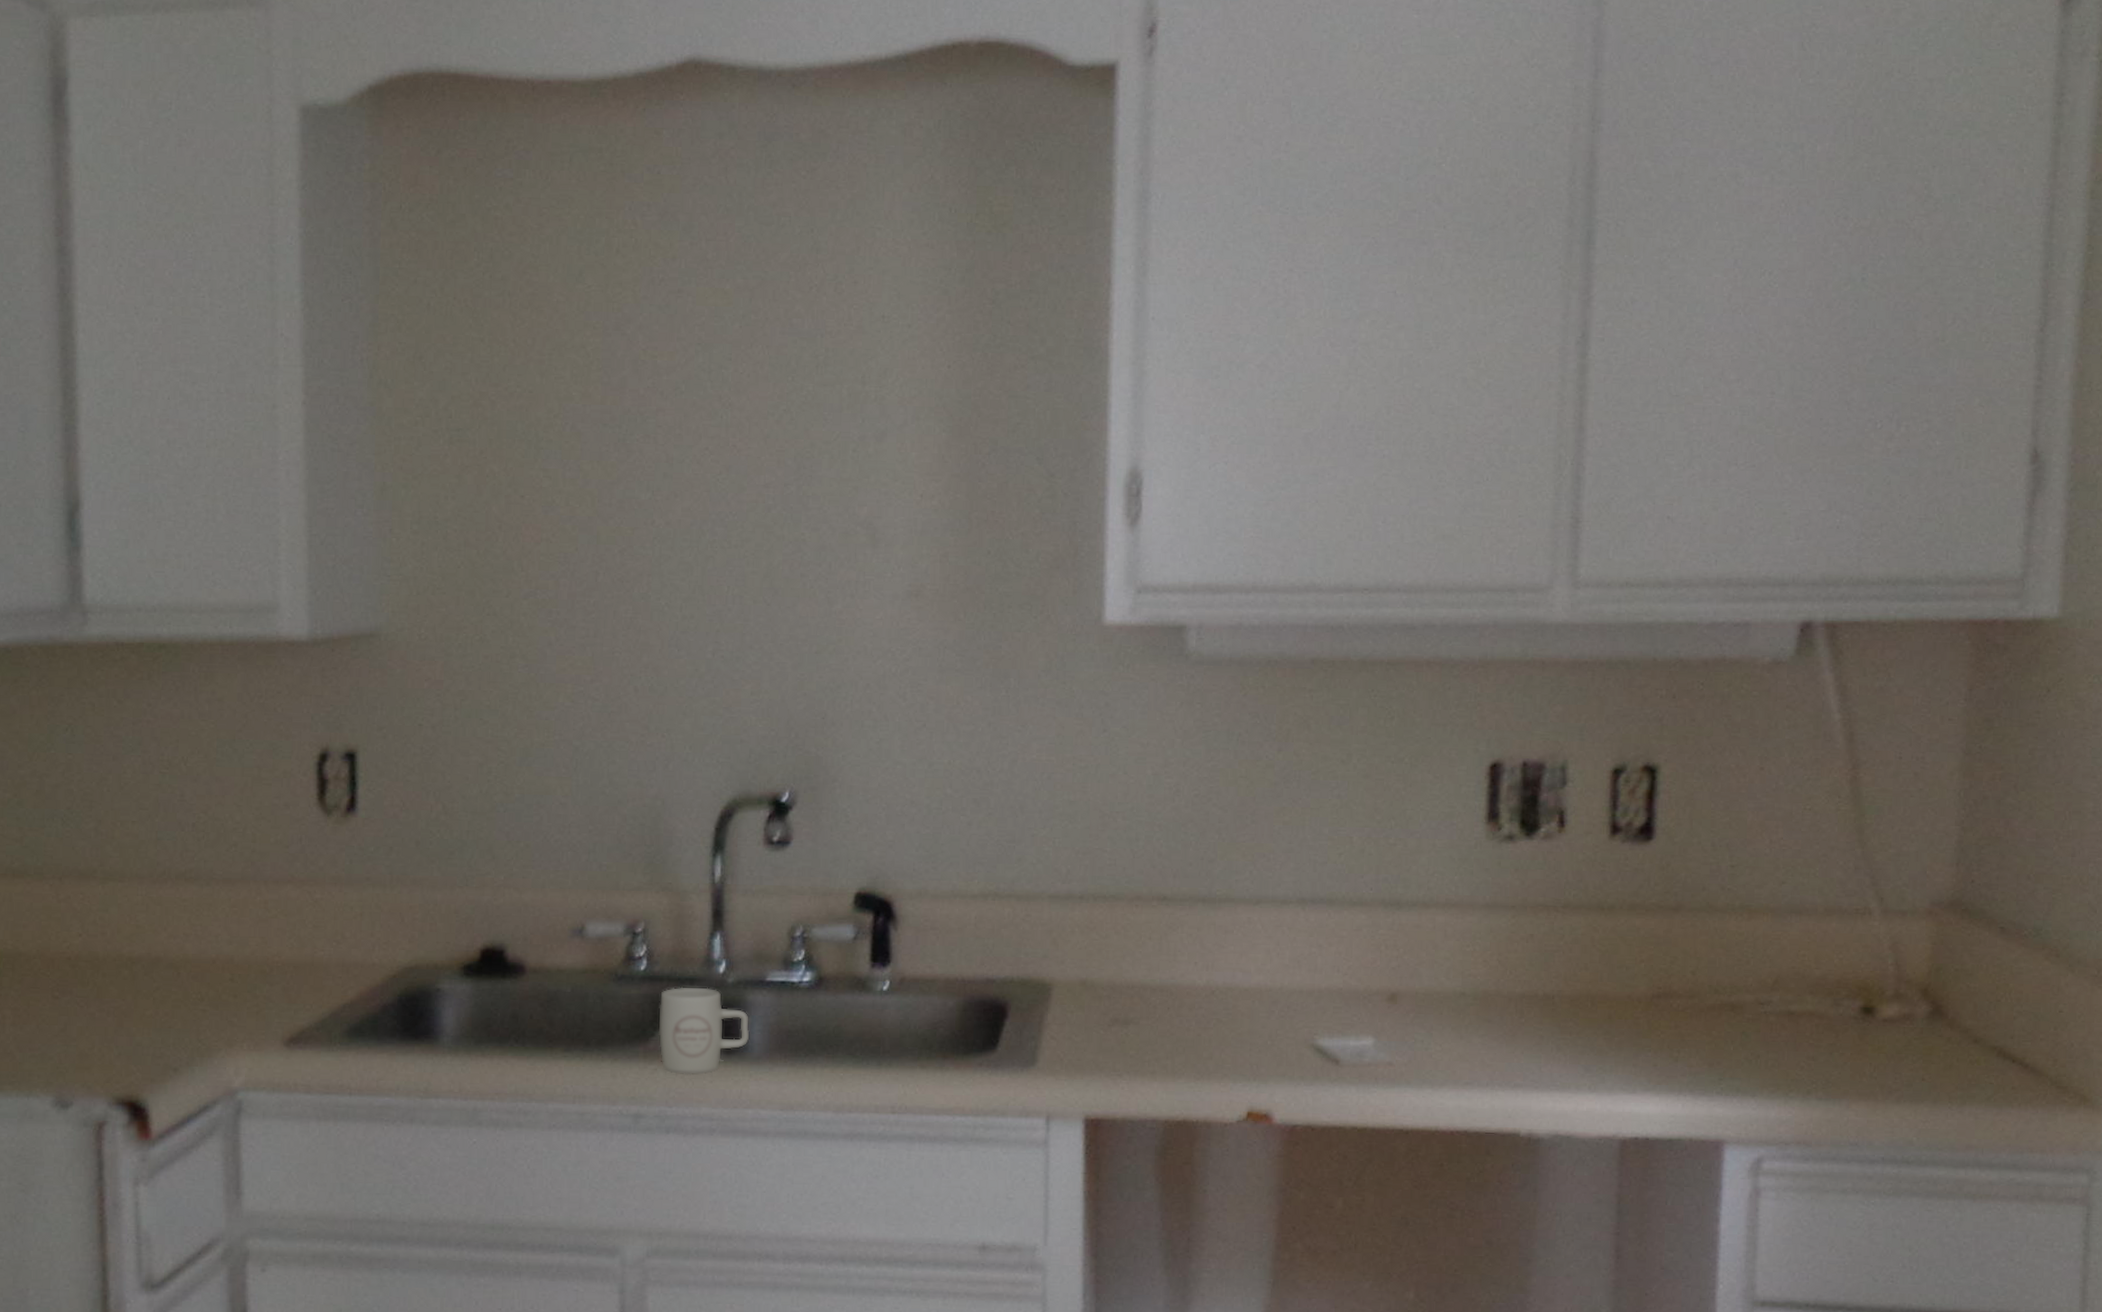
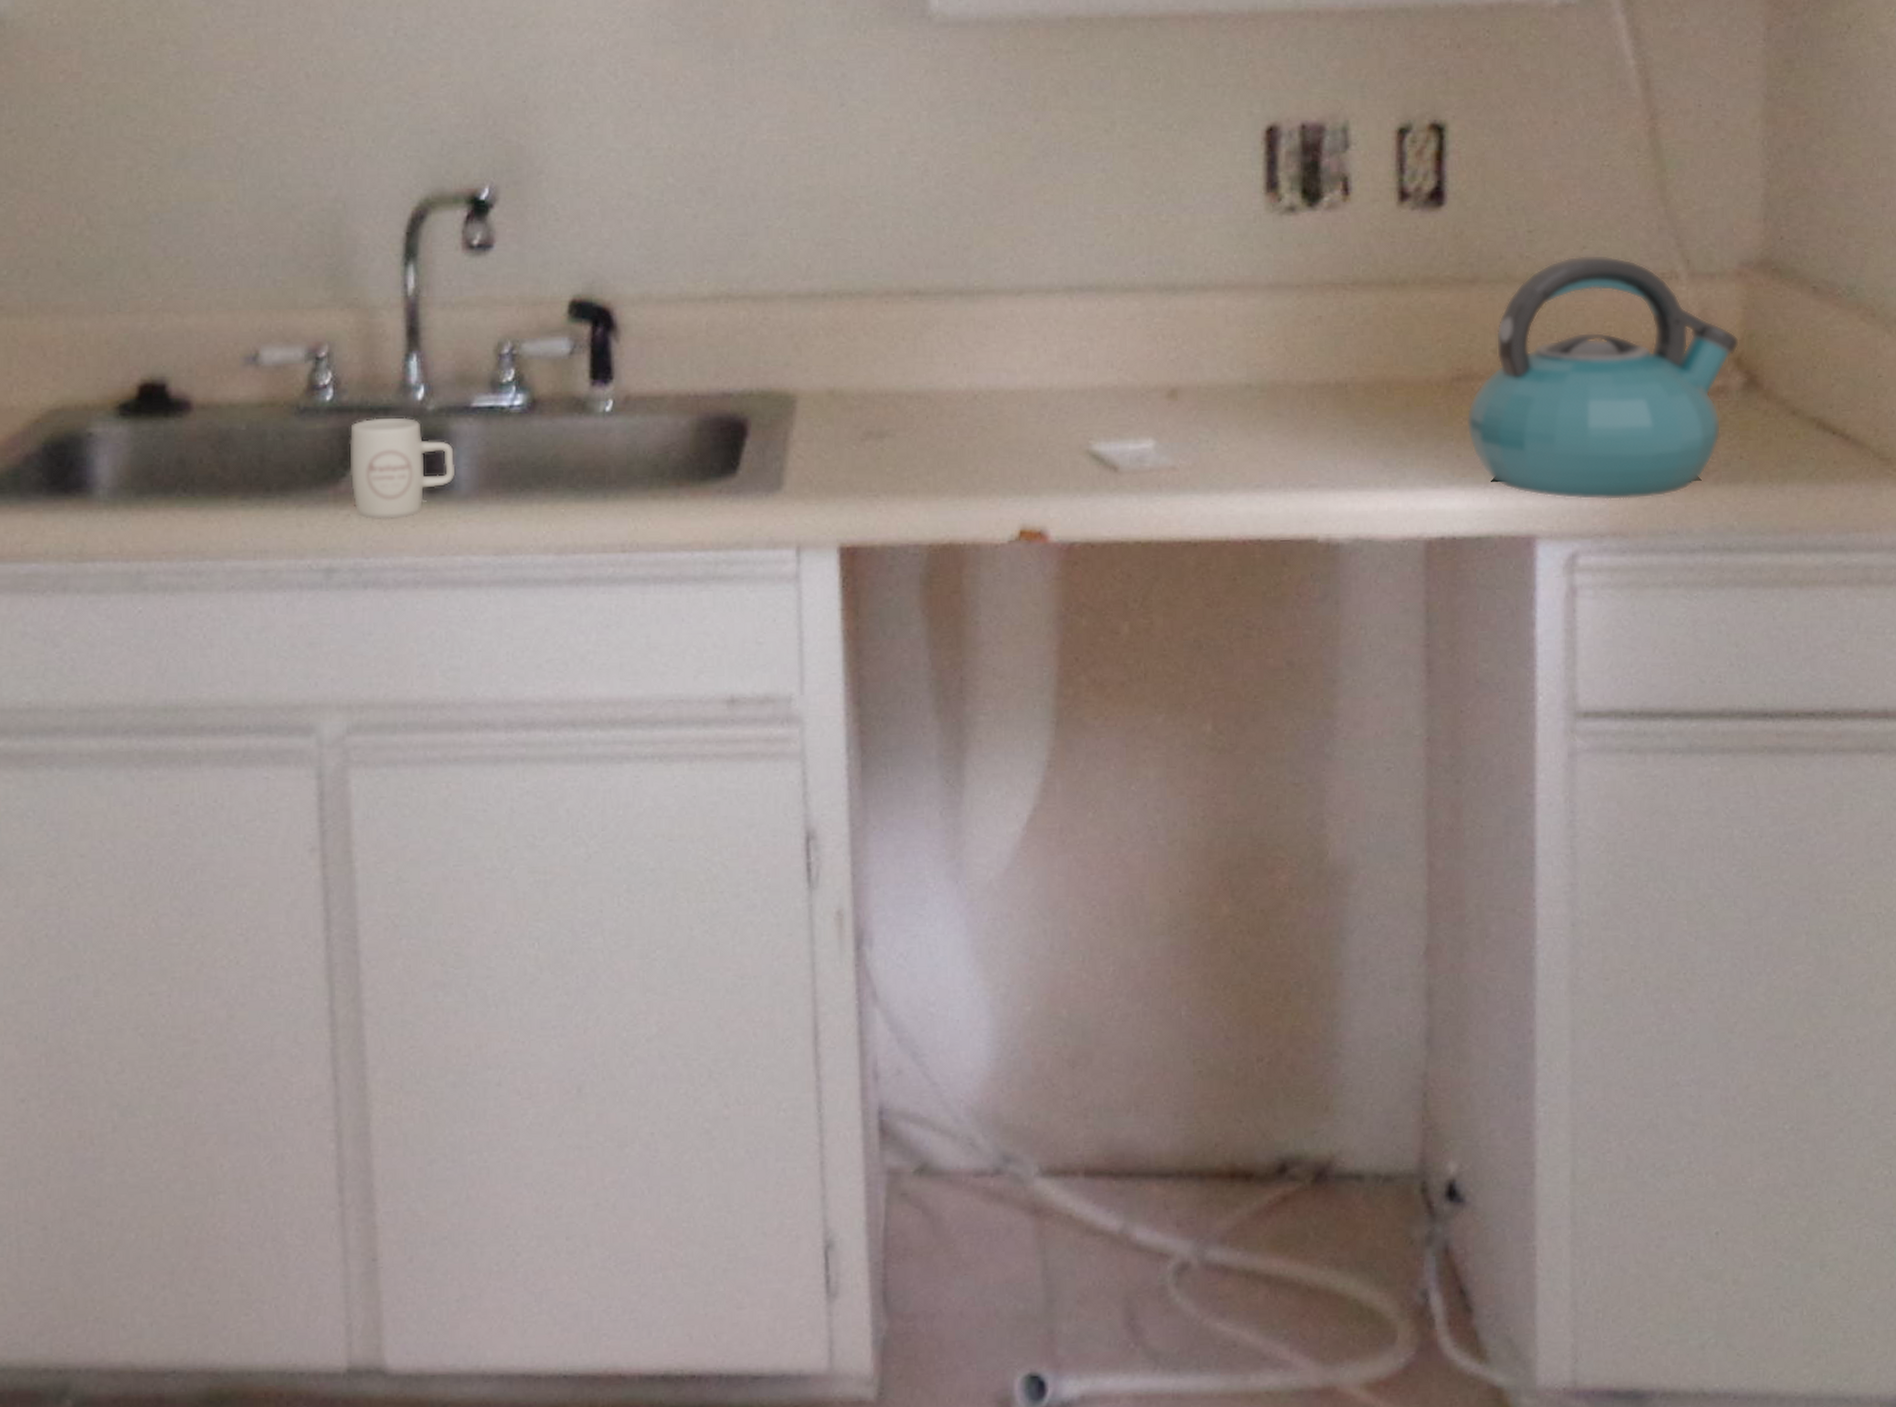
kettle: none [1664,889,1928,1113] -> present [1466,254,1740,501]

